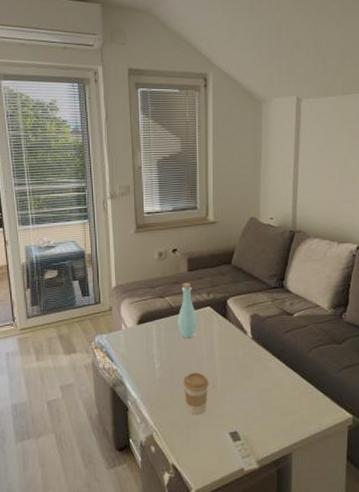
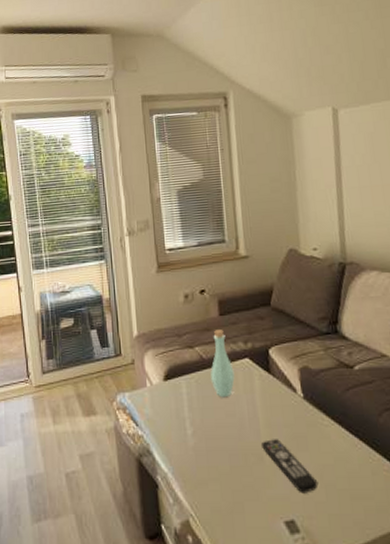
coffee cup: present [183,372,209,416] -> none [221,440,254,497]
remote control: none [215,370,258,411] -> present [260,439,318,494]

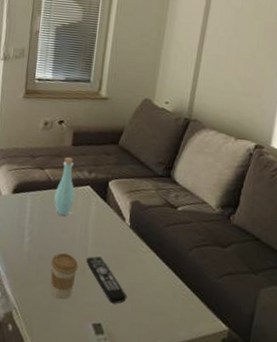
coffee cup: none [221,440,254,497] -> present [50,252,79,300]

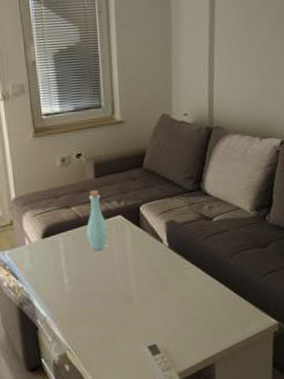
coffee cup: present [50,252,79,300] -> none [95,285,124,331]
remote control: present [85,256,127,304] -> none [130,282,177,324]

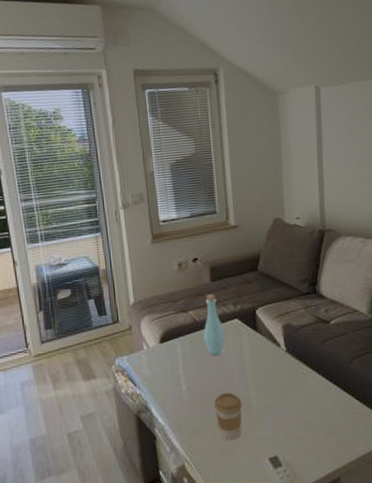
coffee cup: none [95,285,124,331] -> present [213,392,243,441]

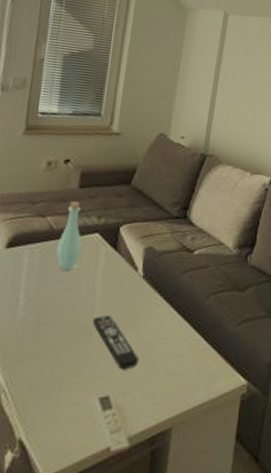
coffee cup: present [213,392,243,441] -> none [50,314,84,373]
remote control: none [248,388,298,433] -> present [92,315,139,370]

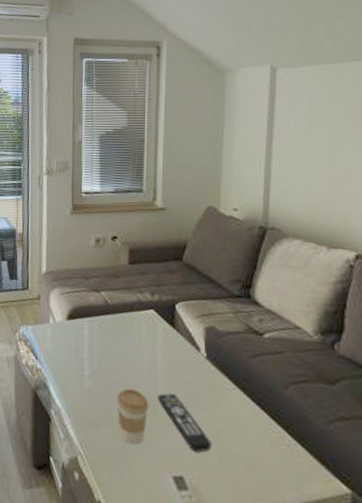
coffee cup: none [50,314,84,373] -> present [116,388,149,445]
bottle: present [56,201,82,271] -> none [114,277,138,345]

